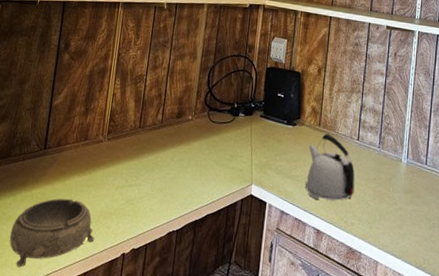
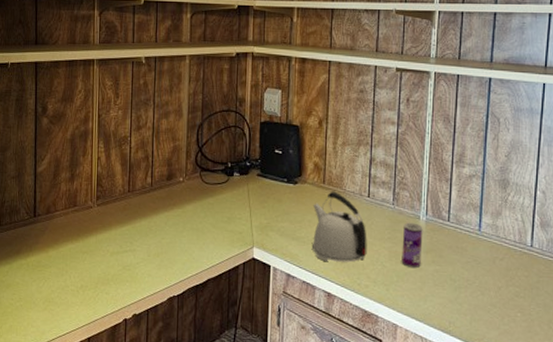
decorative bowl: present [9,198,95,268] -> none [11,265,95,333]
beverage can: none [384,164,404,208] -> present [401,222,423,269]

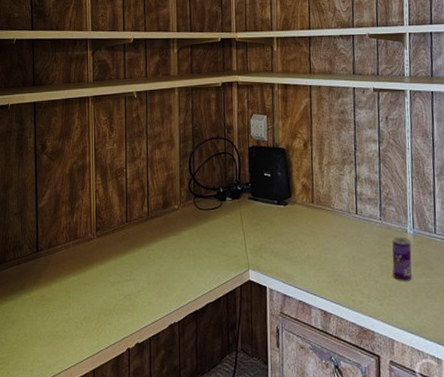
kettle: present [312,191,367,262] -> none [303,210,359,281]

